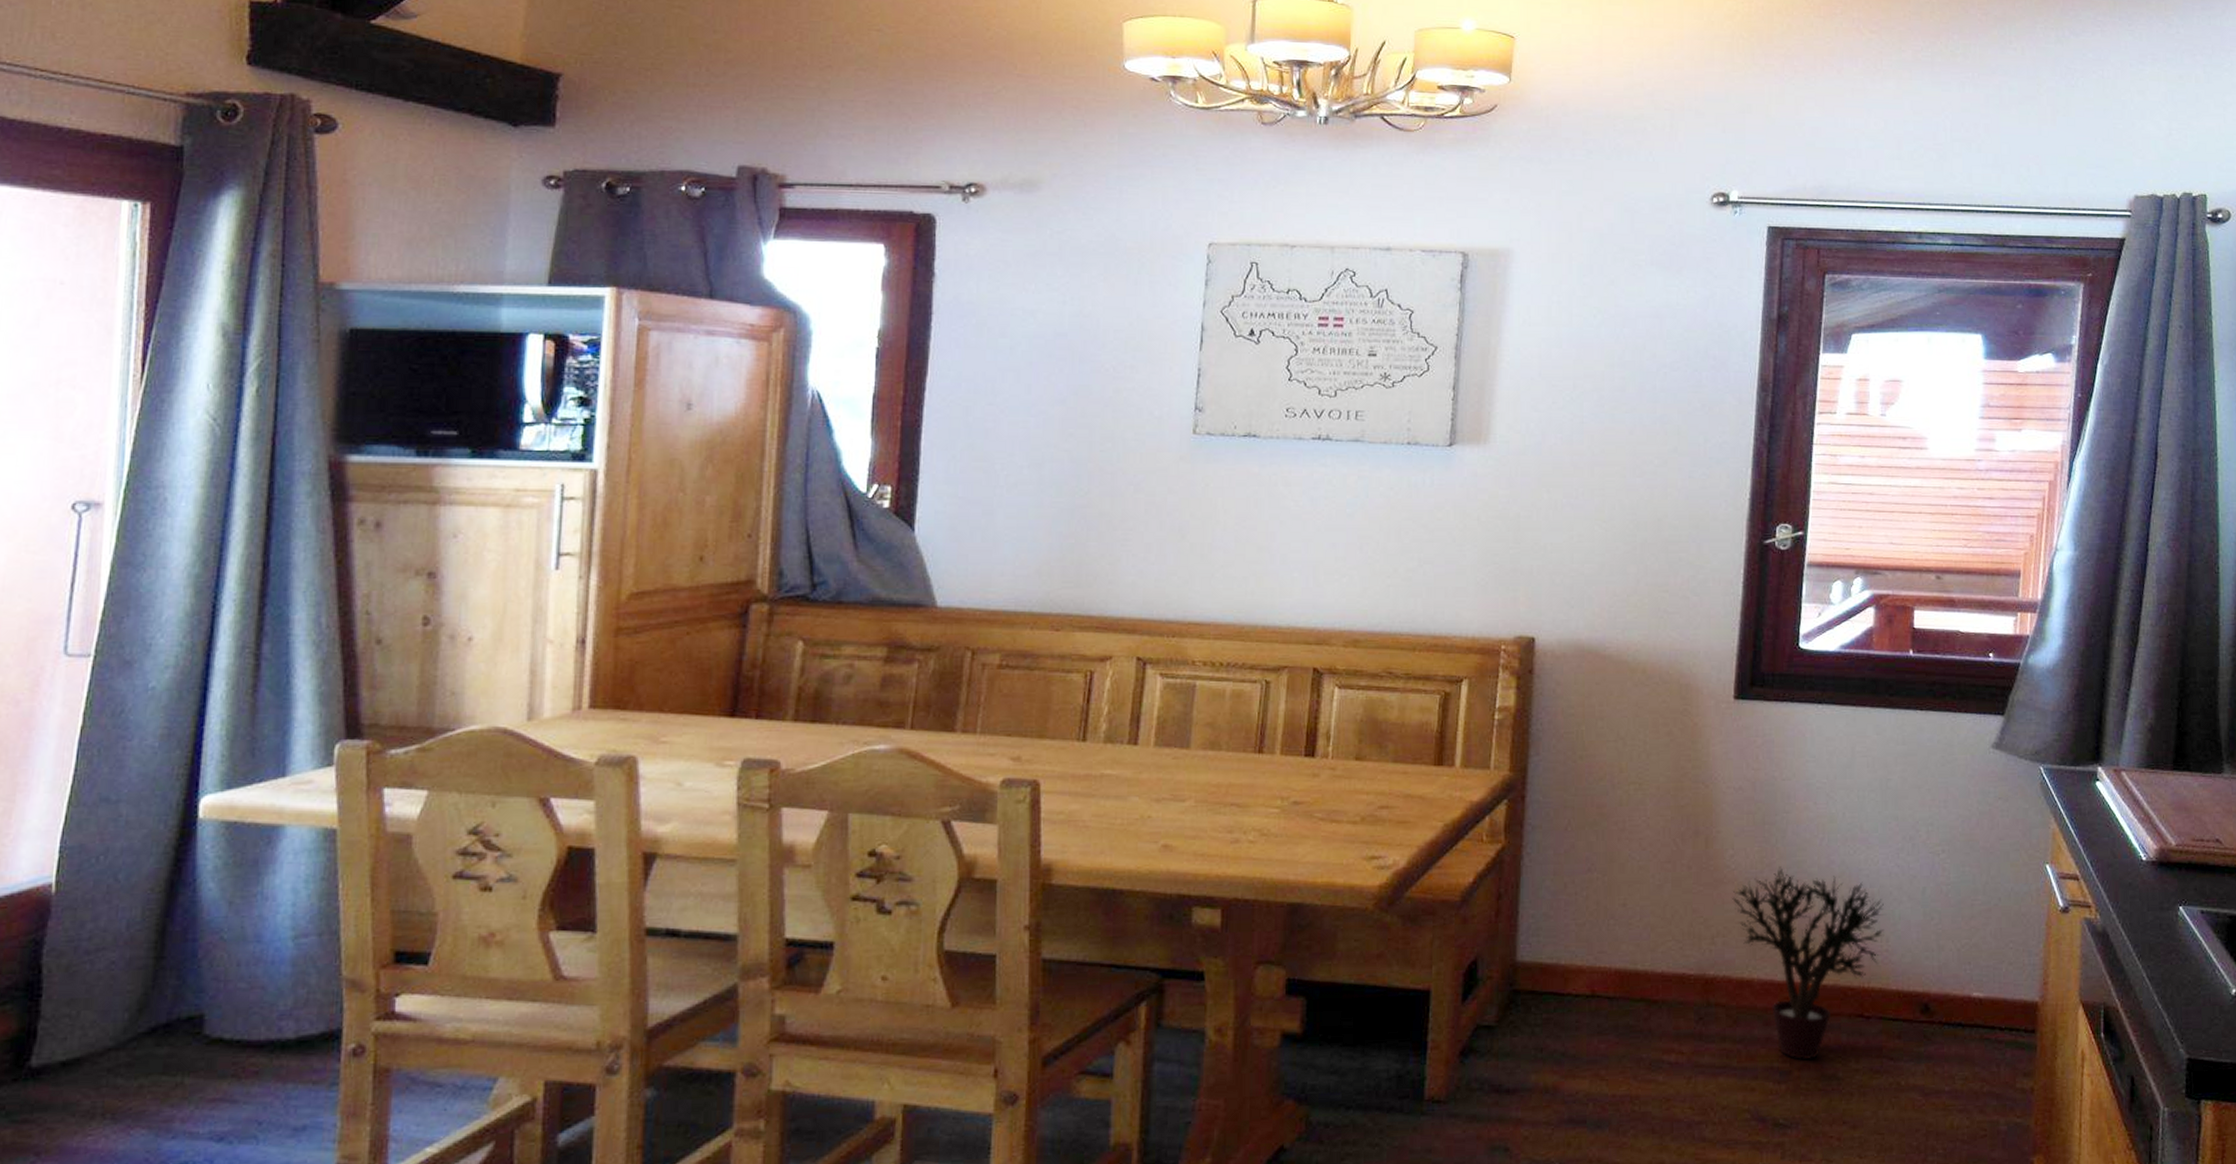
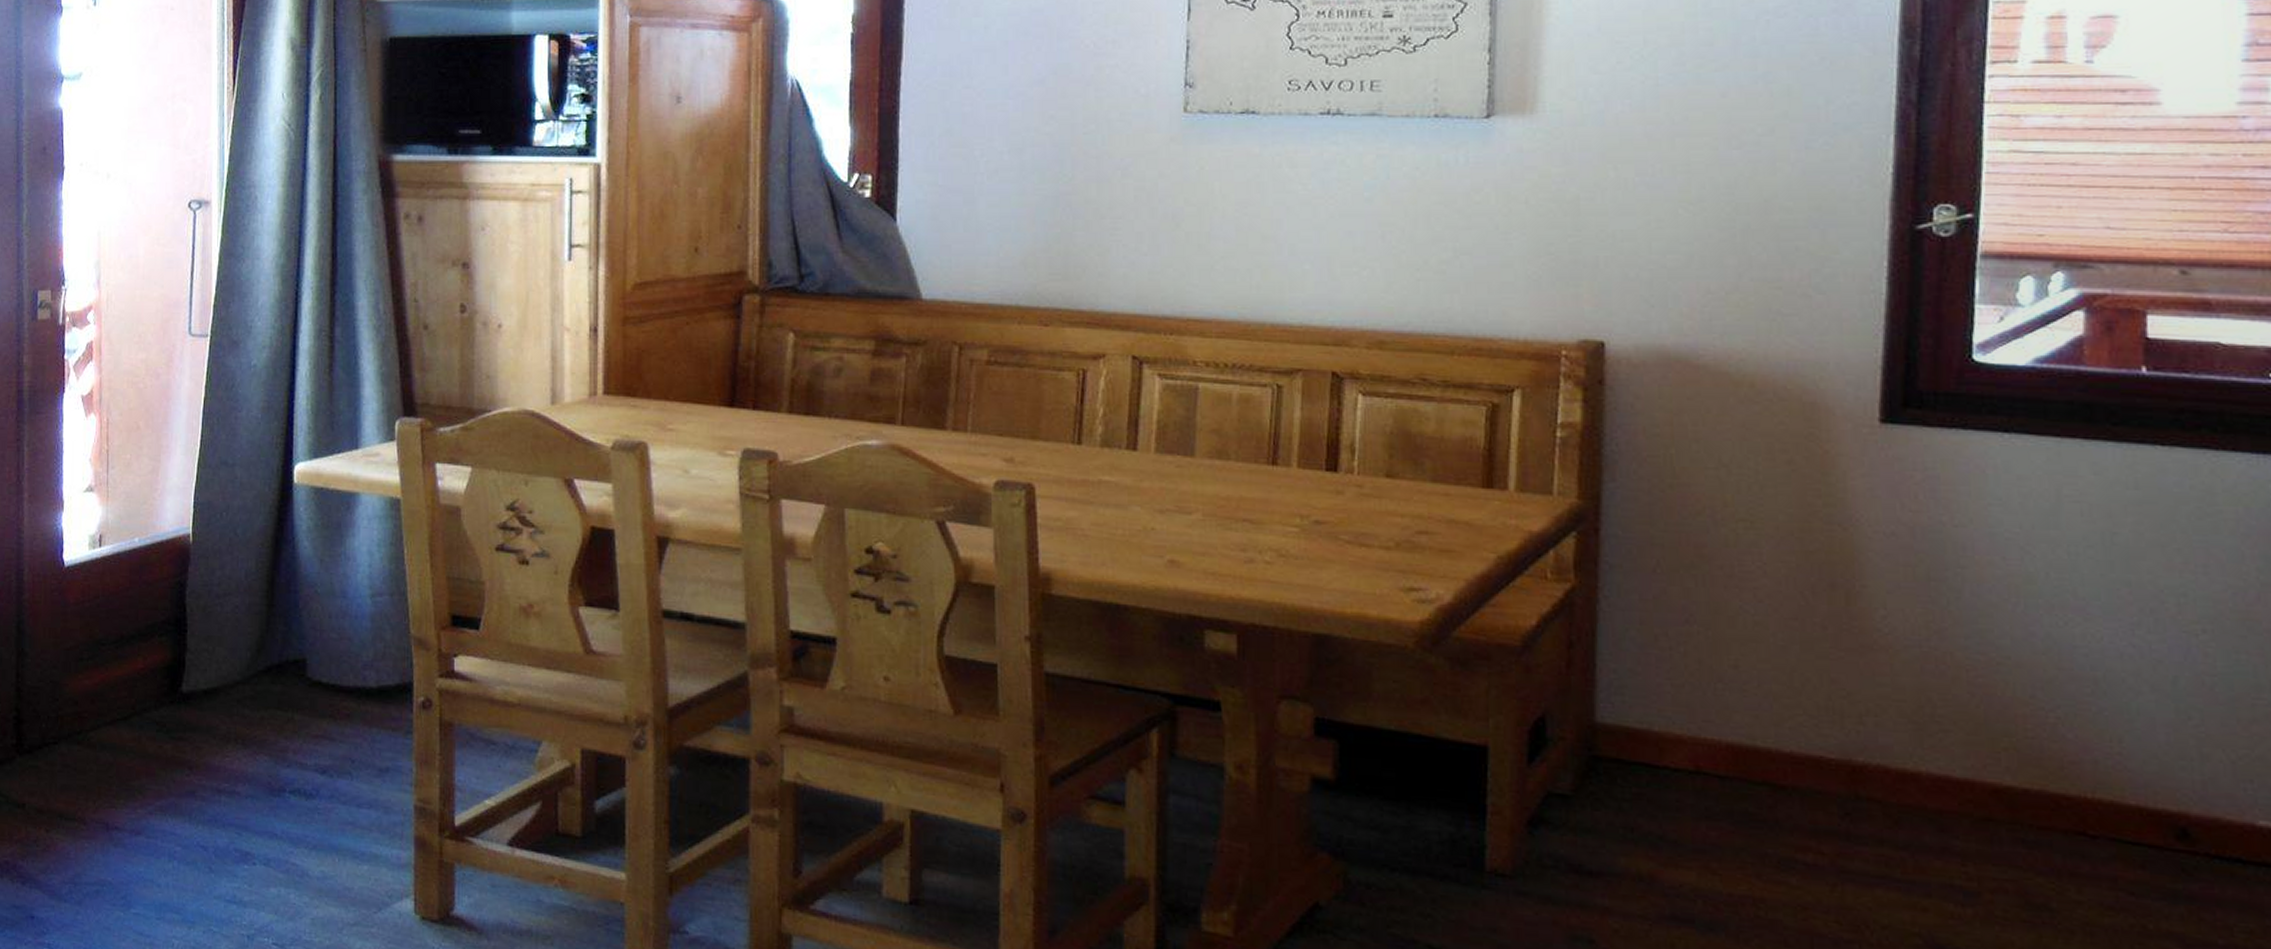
potted plant: present [1732,866,1884,1061] -> none [1886,634,2115,882]

